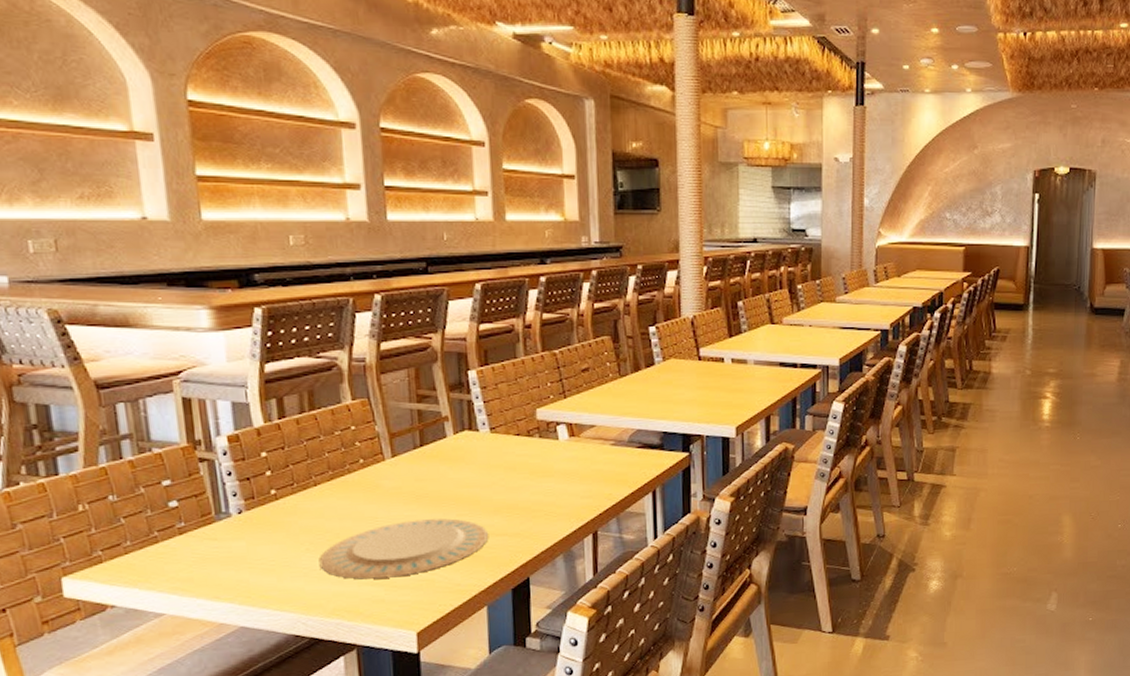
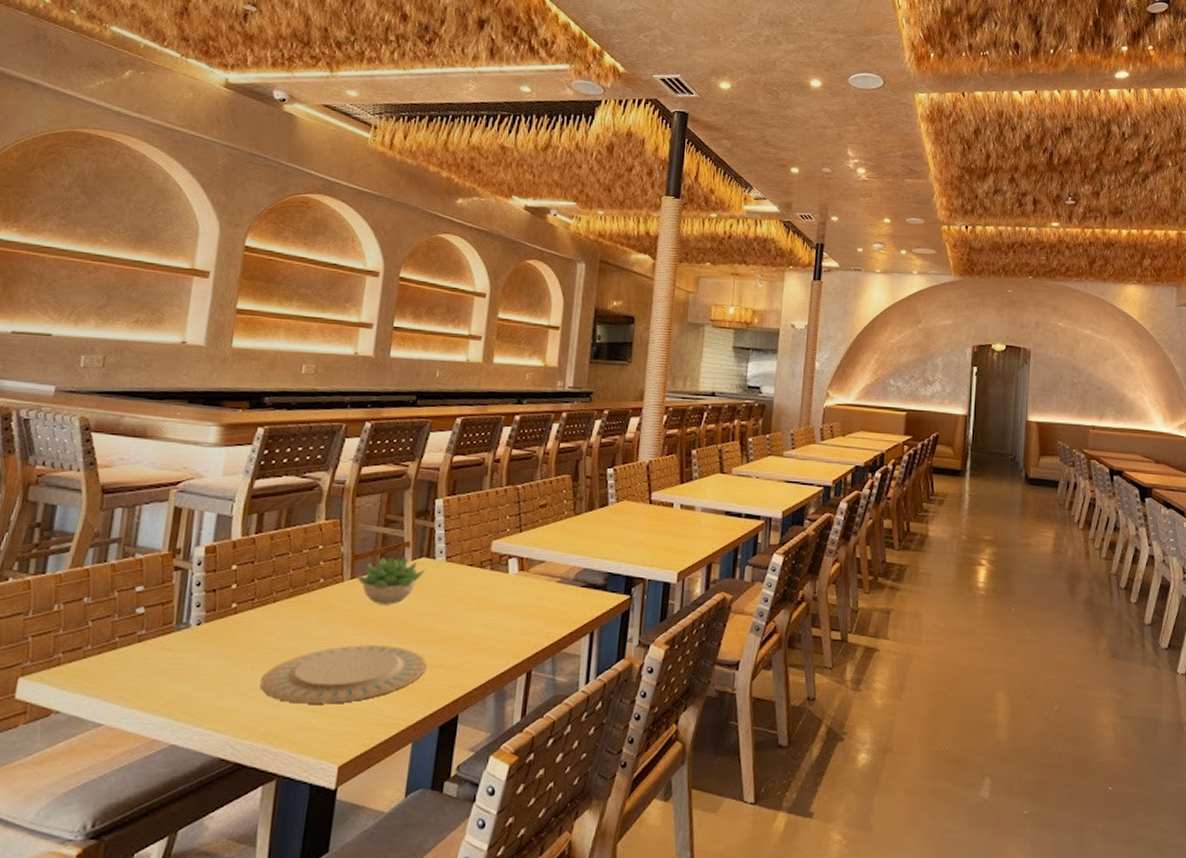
succulent plant: none [396,432,470,480] -> present [355,557,425,605]

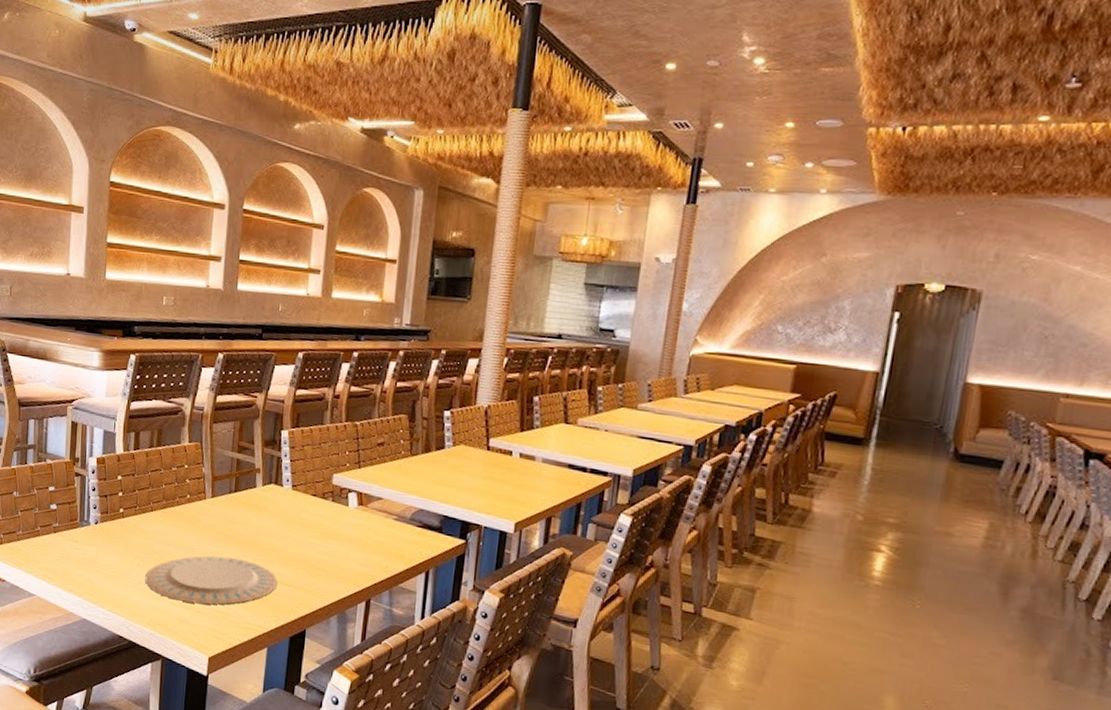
succulent plant: present [355,557,425,605] -> none [215,480,274,525]

